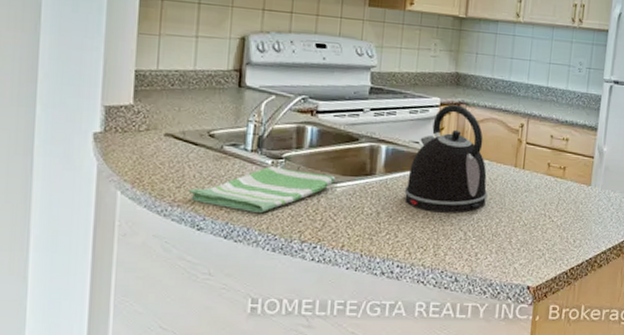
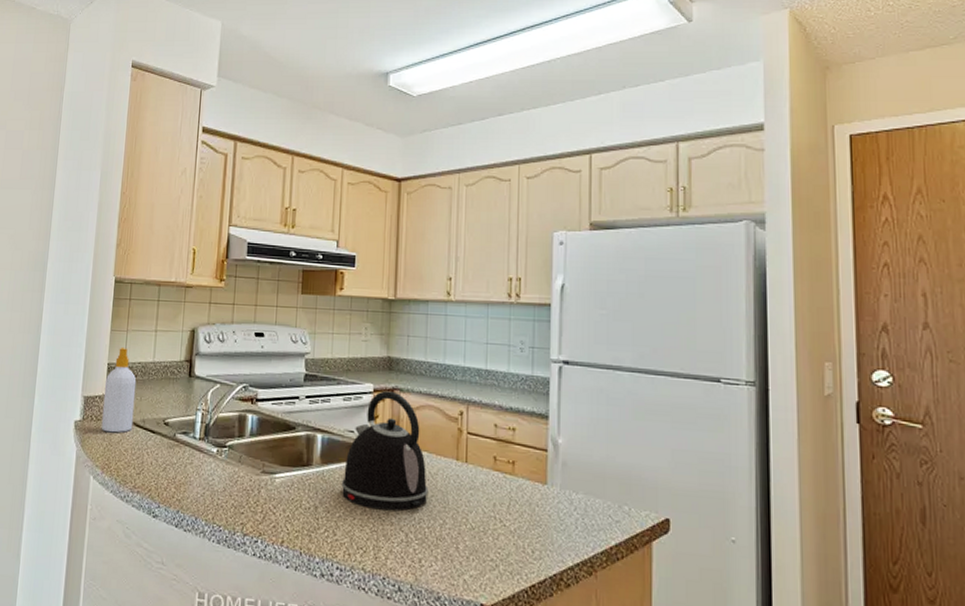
soap bottle: none [129,52,174,146] -> present [101,347,137,433]
dish towel: present [188,166,336,213] -> none [146,454,275,502]

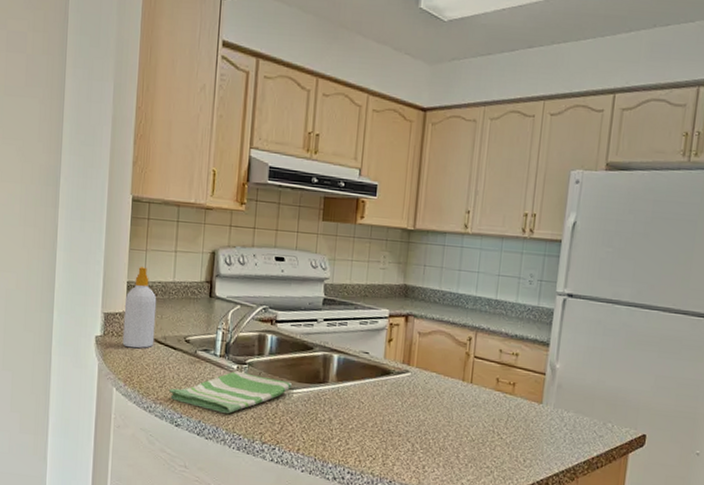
dish towel: none [146,454,275,502] -> present [168,371,293,414]
kettle: present [341,391,429,511] -> none [354,316,435,425]

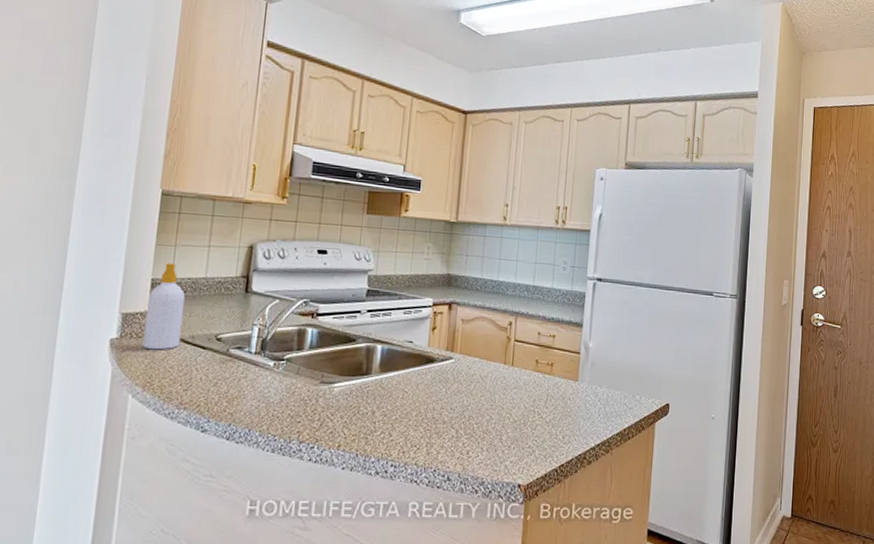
dish towel: present [168,371,293,414] -> none [194,368,334,414]

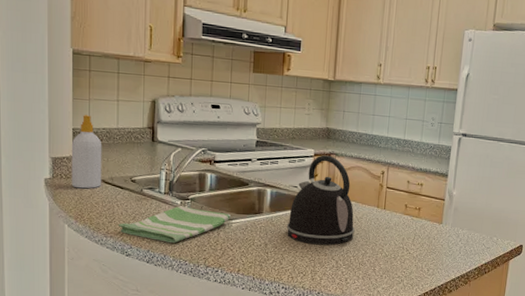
dish towel: none [194,368,334,414] -> present [118,206,232,243]
kettle: none [398,304,479,411] -> present [286,155,355,246]

